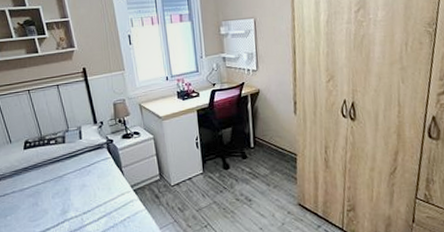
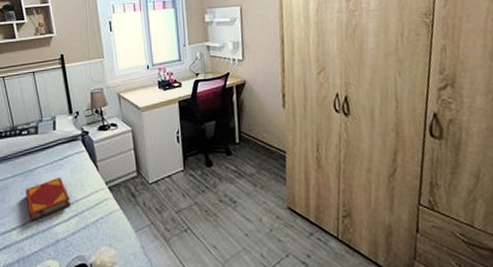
hardback book: none [56,181,99,222] -> present [25,176,70,222]

